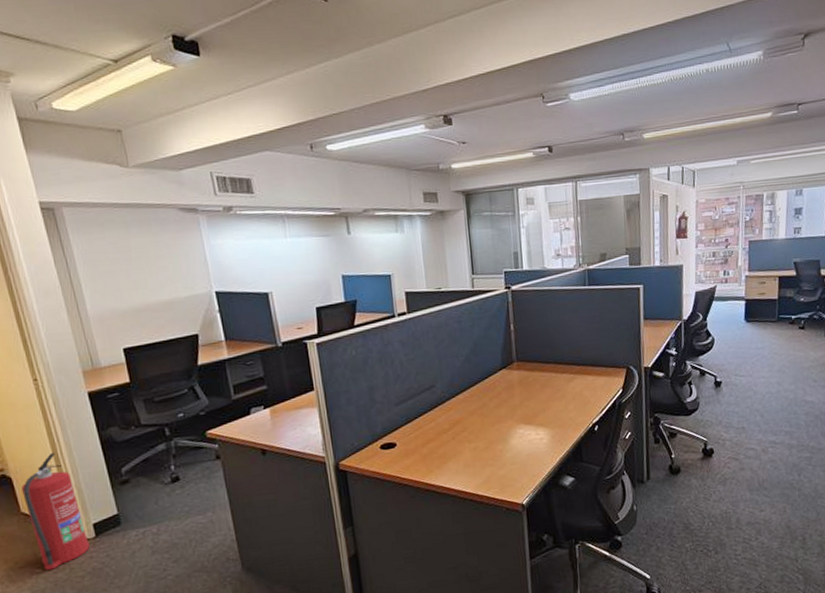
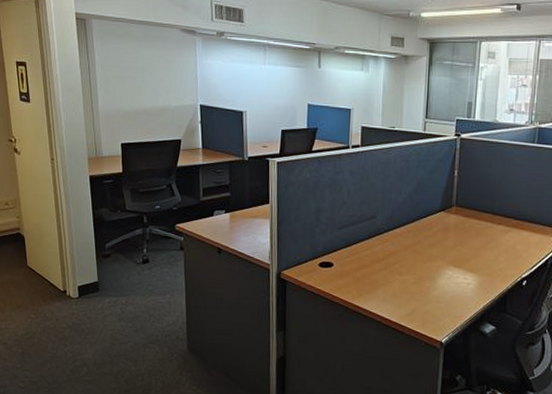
fire extinguisher: present [21,452,90,570] -> none [31,221,73,318]

